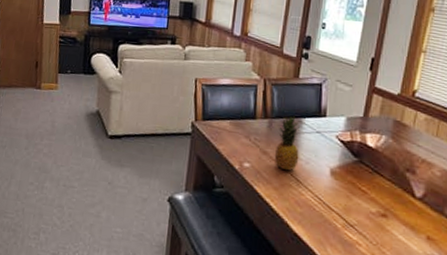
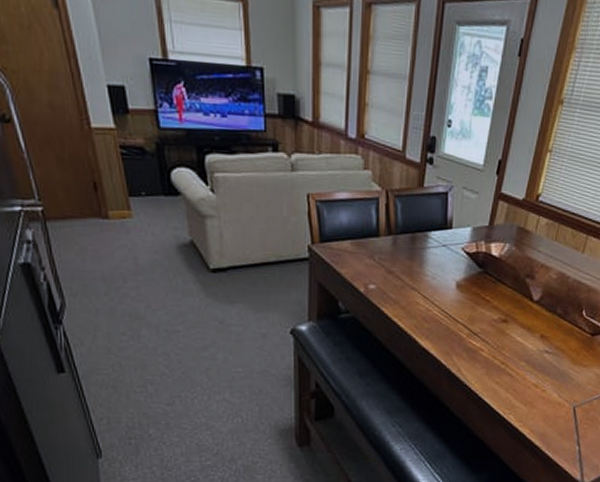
fruit: present [274,116,300,171] -> none [400,230,426,289]

